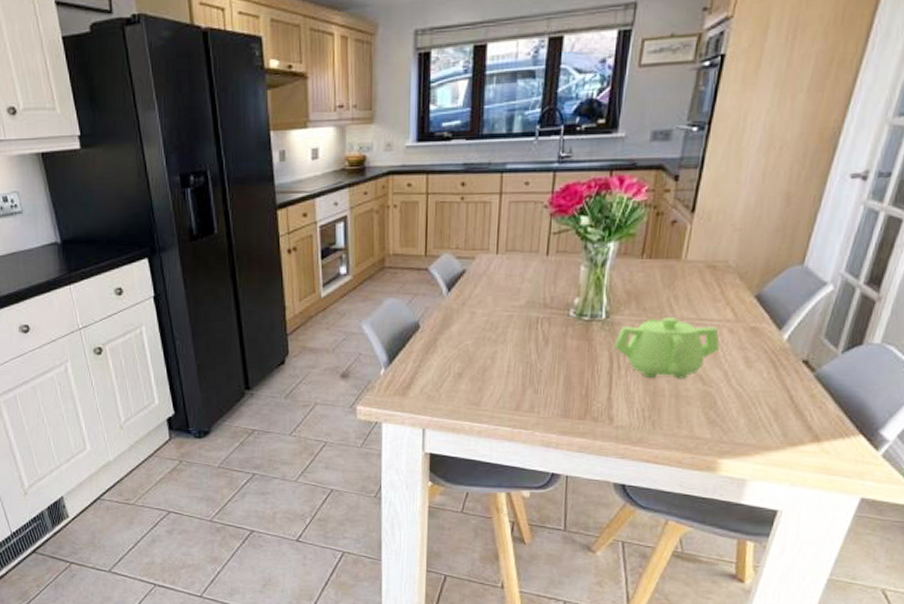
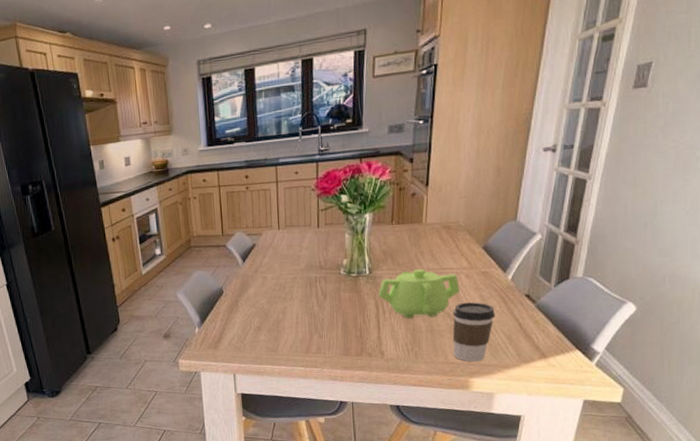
coffee cup: none [702,363,761,439] -> present [453,302,496,362]

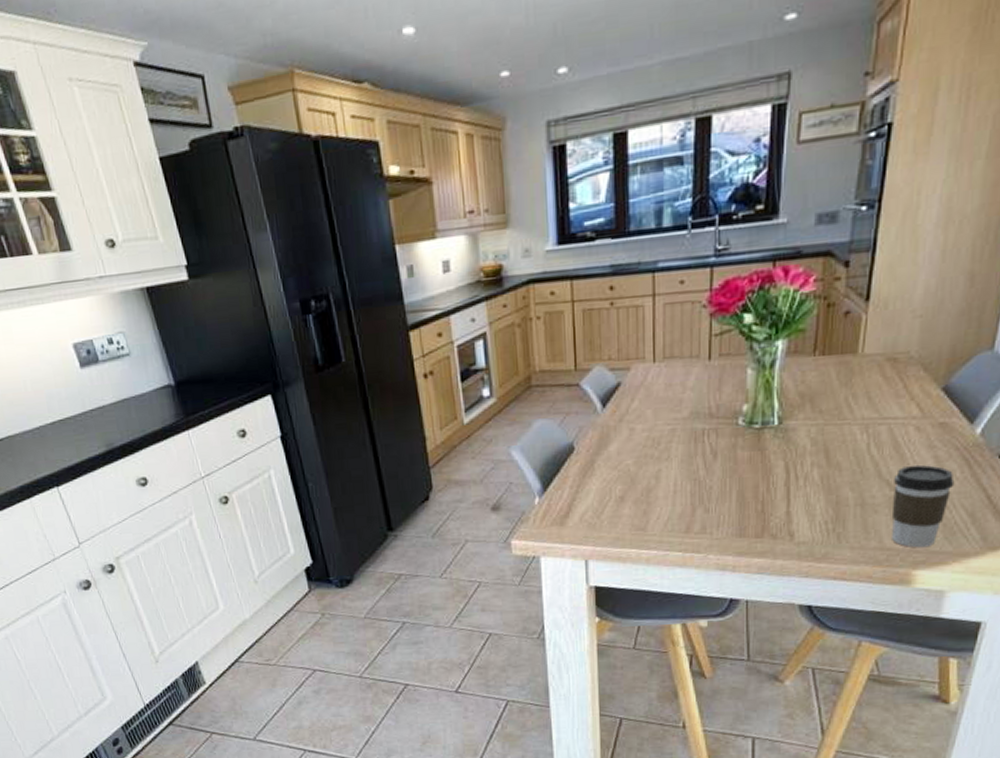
teapot: present [378,269,460,318] -> none [789,418,906,487]

